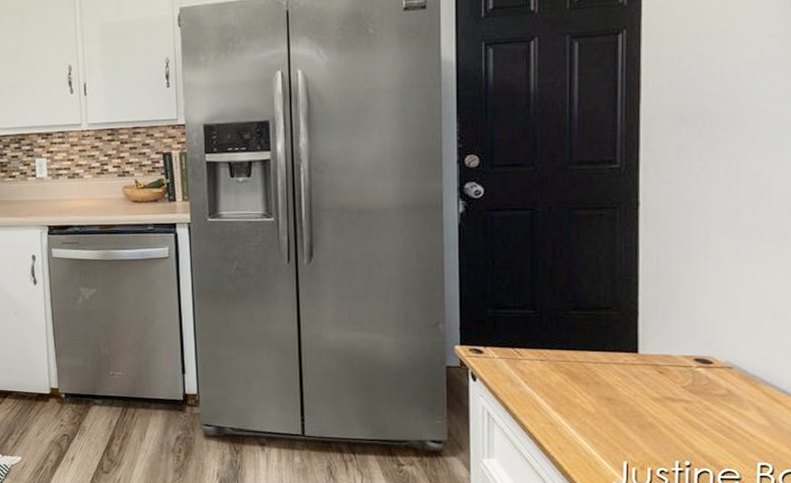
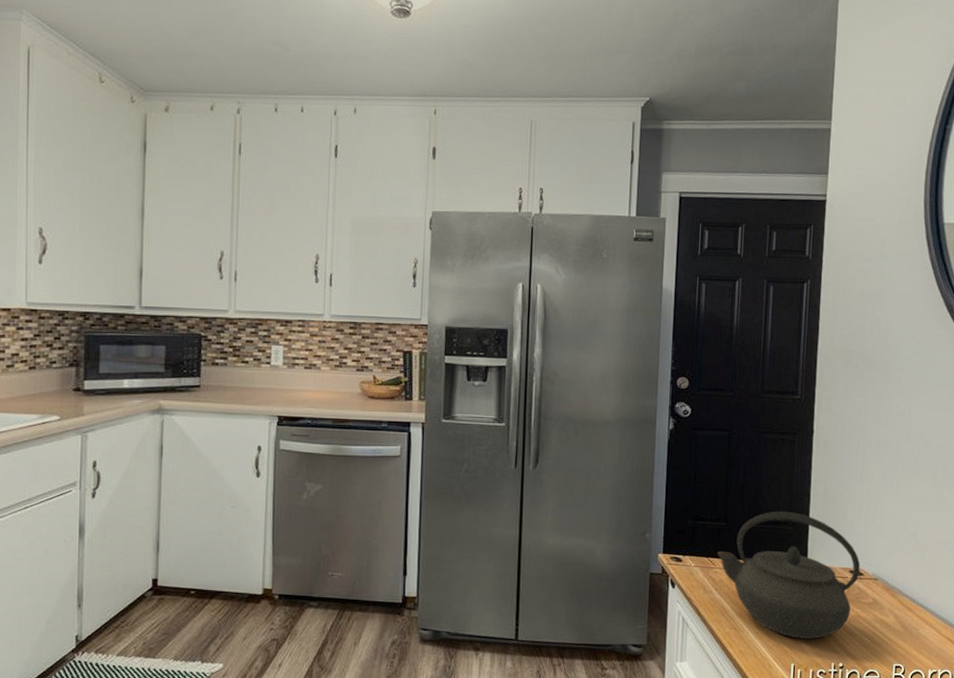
kettle: none [525,295,709,435] -> present [717,511,861,639]

